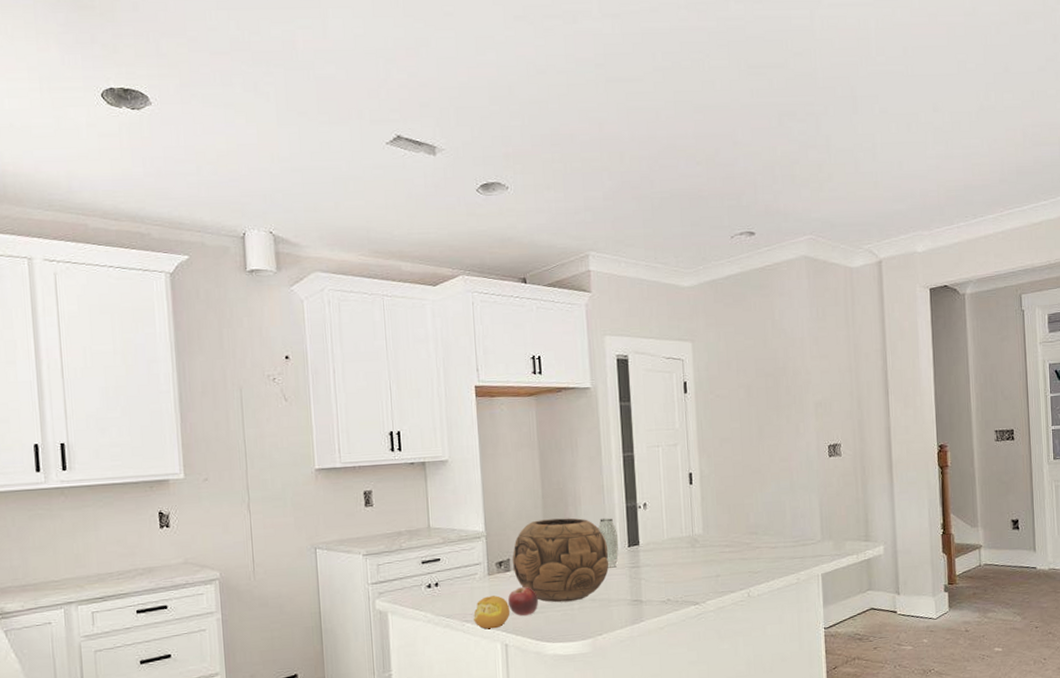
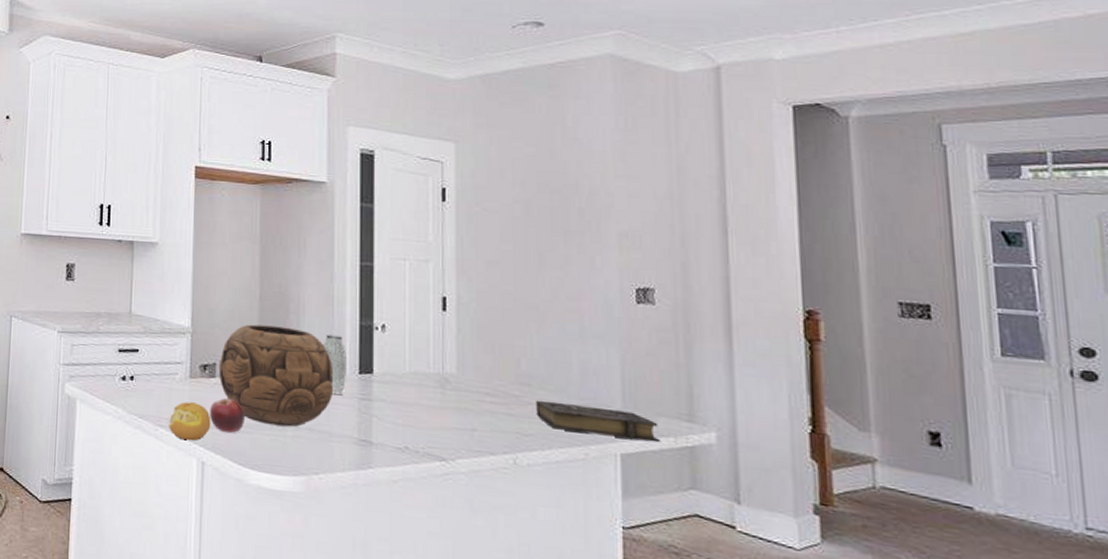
book: none [762,541,848,564] -> present [536,400,661,443]

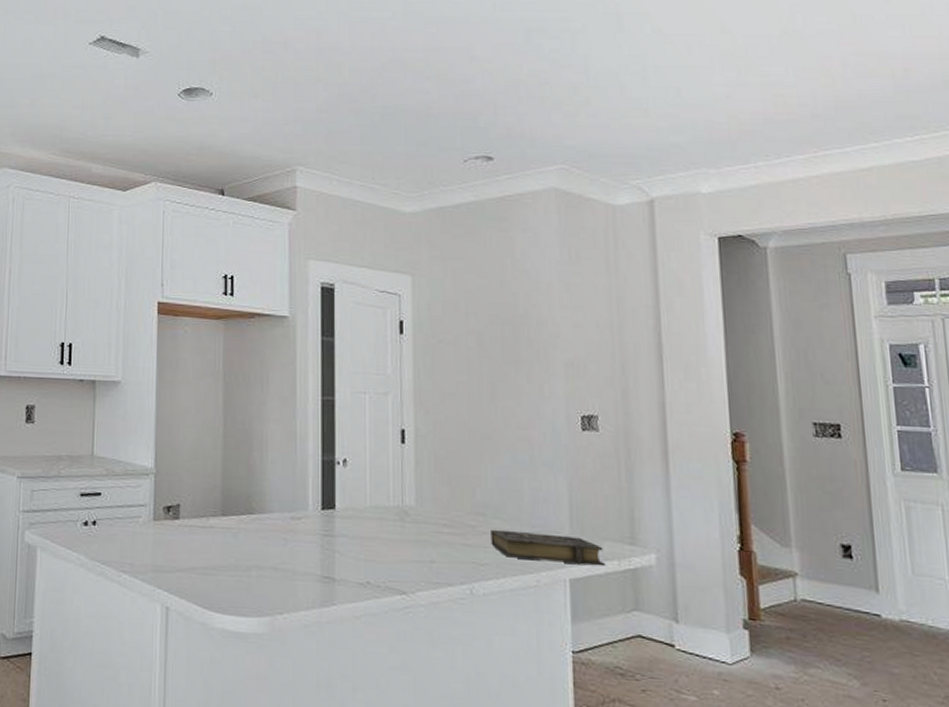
fruit: present [169,402,211,442] -> none [132,545,175,586]
fruit: present [210,397,246,434] -> none [174,539,210,577]
decorative bowl: present [218,324,334,427] -> none [182,463,297,567]
vase: present [323,335,348,396] -> none [286,471,310,533]

